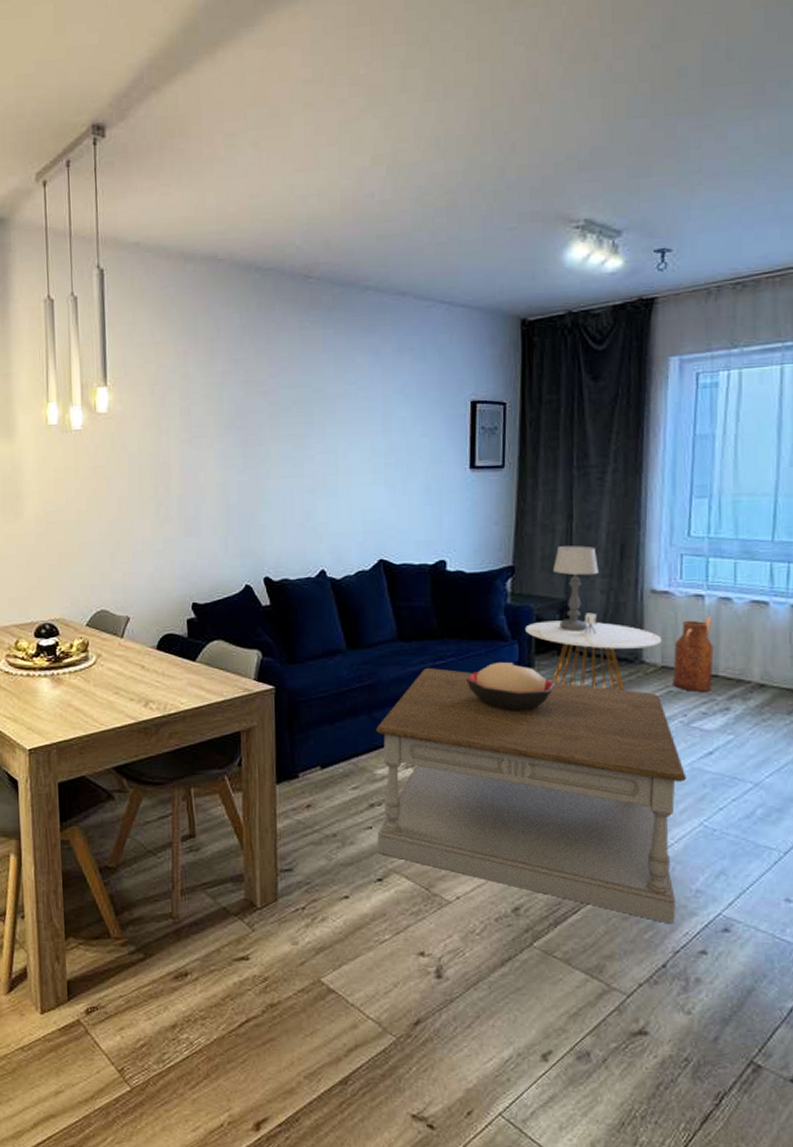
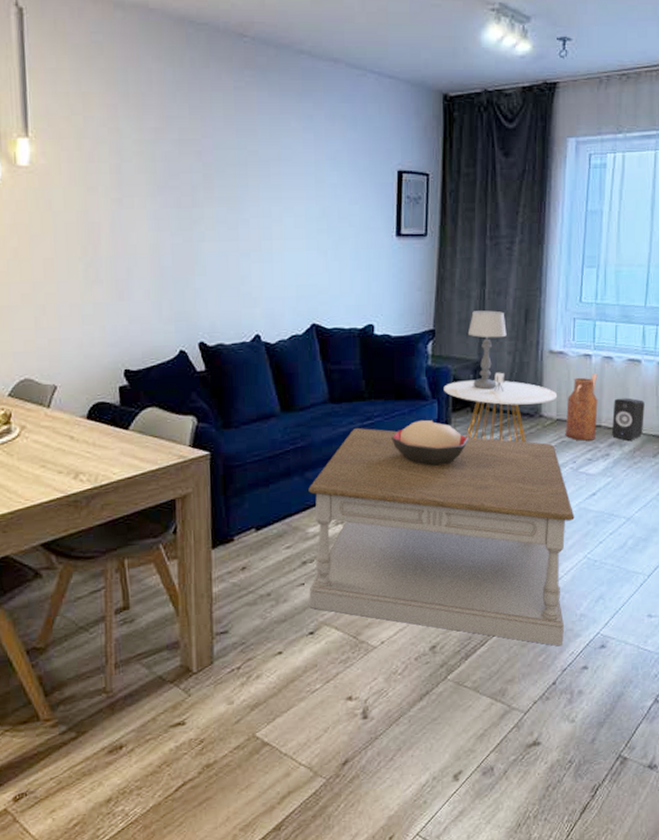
speaker: none [732,644,775,694] -> present [612,397,645,441]

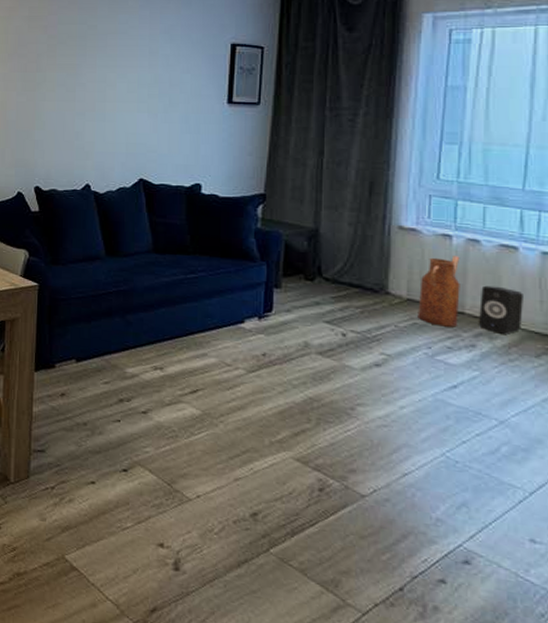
coffee table: present [308,428,575,647] -> none [124,280,429,549]
decorative bowl: present [391,419,468,466] -> none [216,280,300,329]
side table: present [444,372,557,442] -> none [274,242,407,318]
table lamp: present [467,310,507,390] -> none [302,179,347,259]

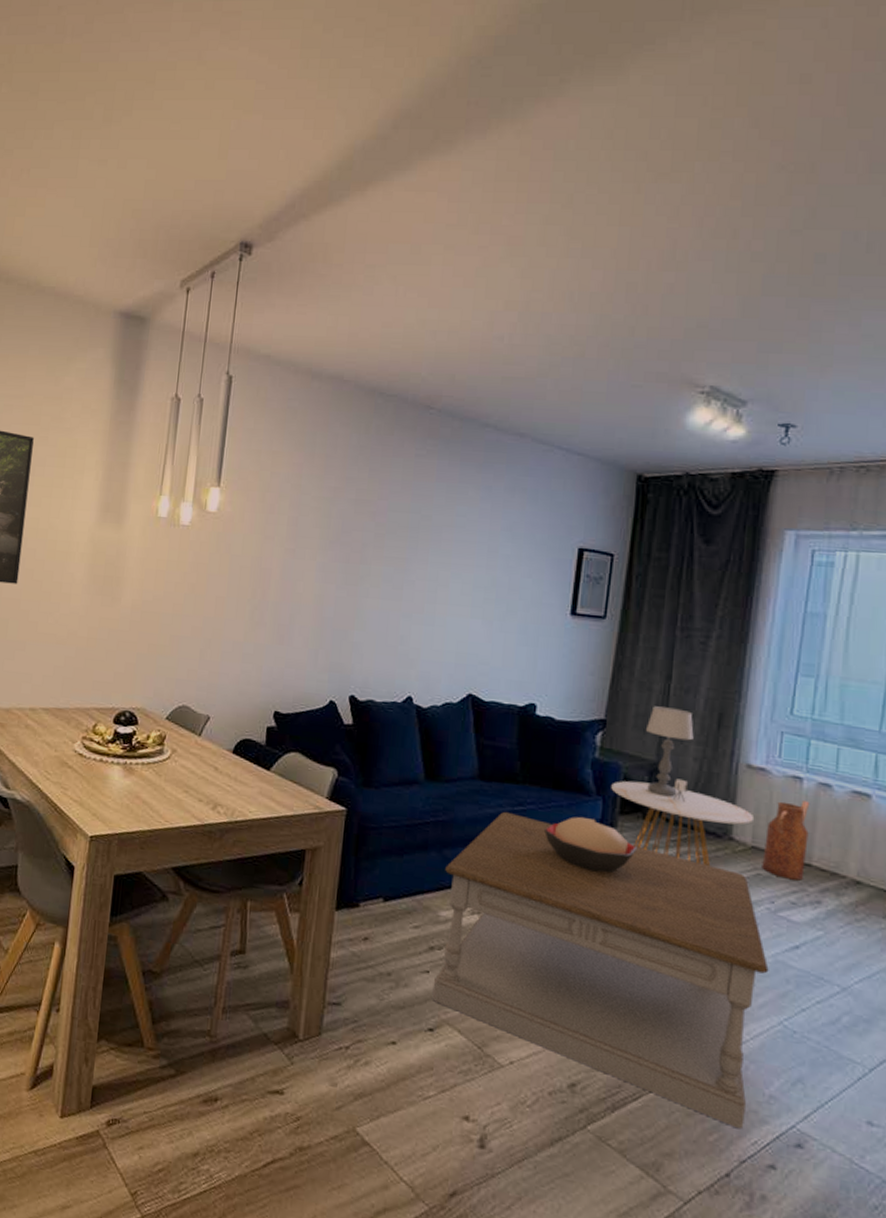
coffee table: none [124,280,429,549] -> present [432,812,769,1130]
decorative bowl: none [216,280,300,329] -> present [544,816,637,874]
side table: none [274,242,407,318] -> present [611,778,753,866]
table lamp: none [302,179,347,259] -> present [645,706,694,797]
speaker: present [479,285,523,334] -> none [826,835,874,891]

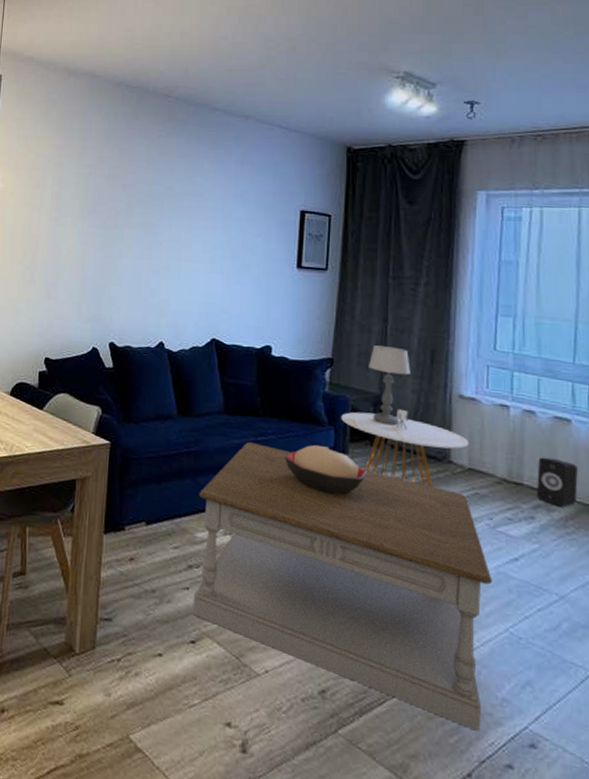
watering can: present [762,801,810,881] -> none [479,426,519,499]
speaker: none [826,835,874,891] -> present [537,457,578,507]

